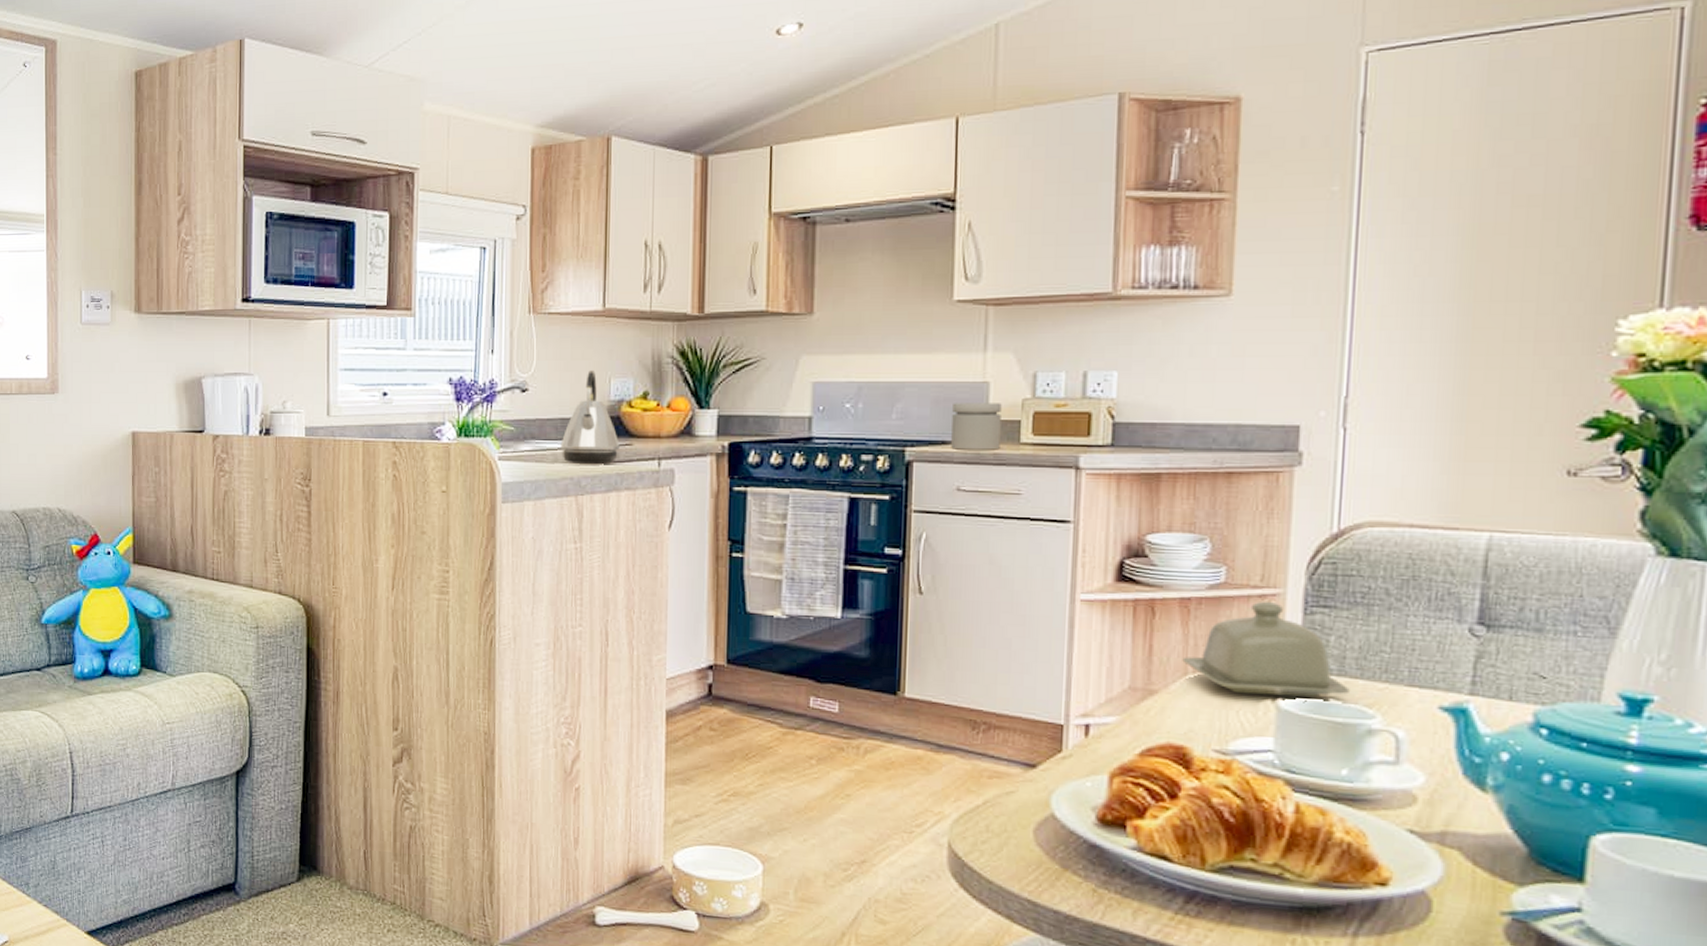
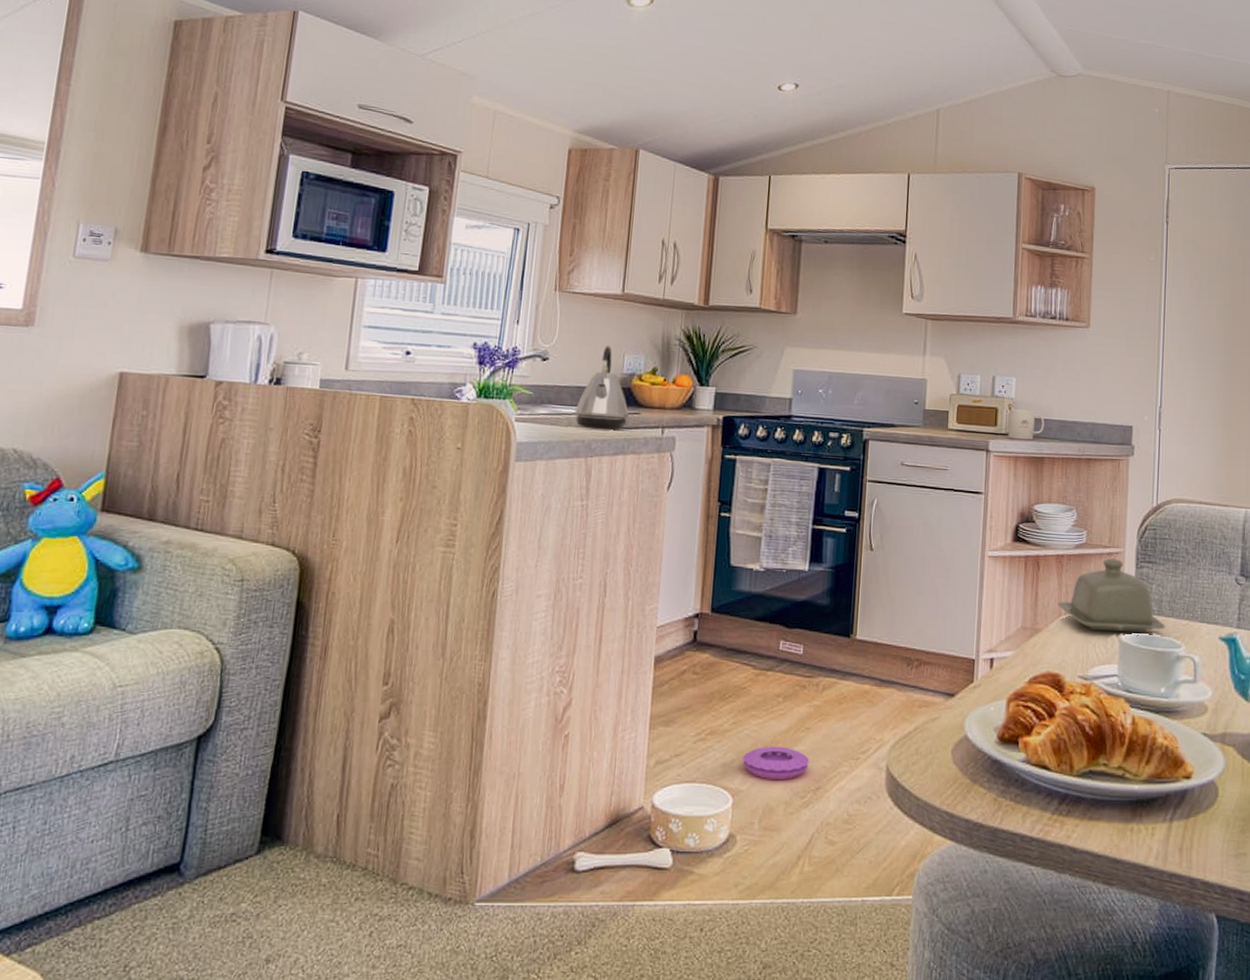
dog toy: none [772,811,852,850] -> present [743,746,810,781]
jar: present [951,403,1002,452] -> none [898,394,935,435]
mug: none [1106,413,1162,452] -> present [1007,409,1045,440]

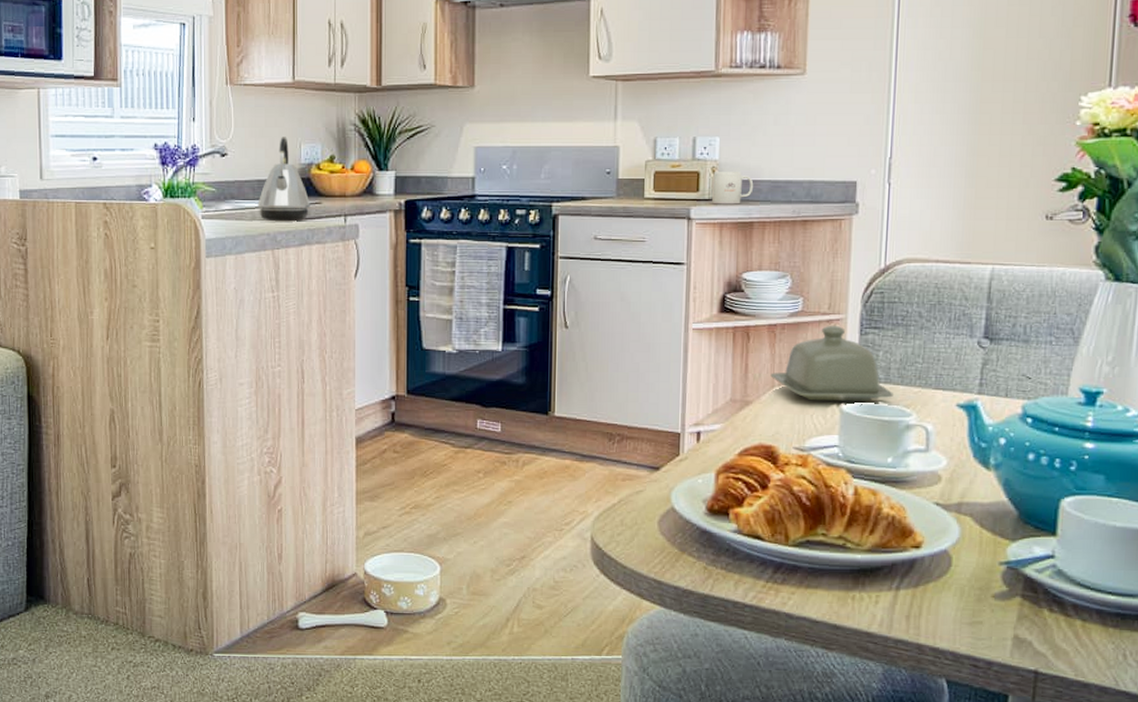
dog toy: present [743,746,810,781] -> none [448,518,514,550]

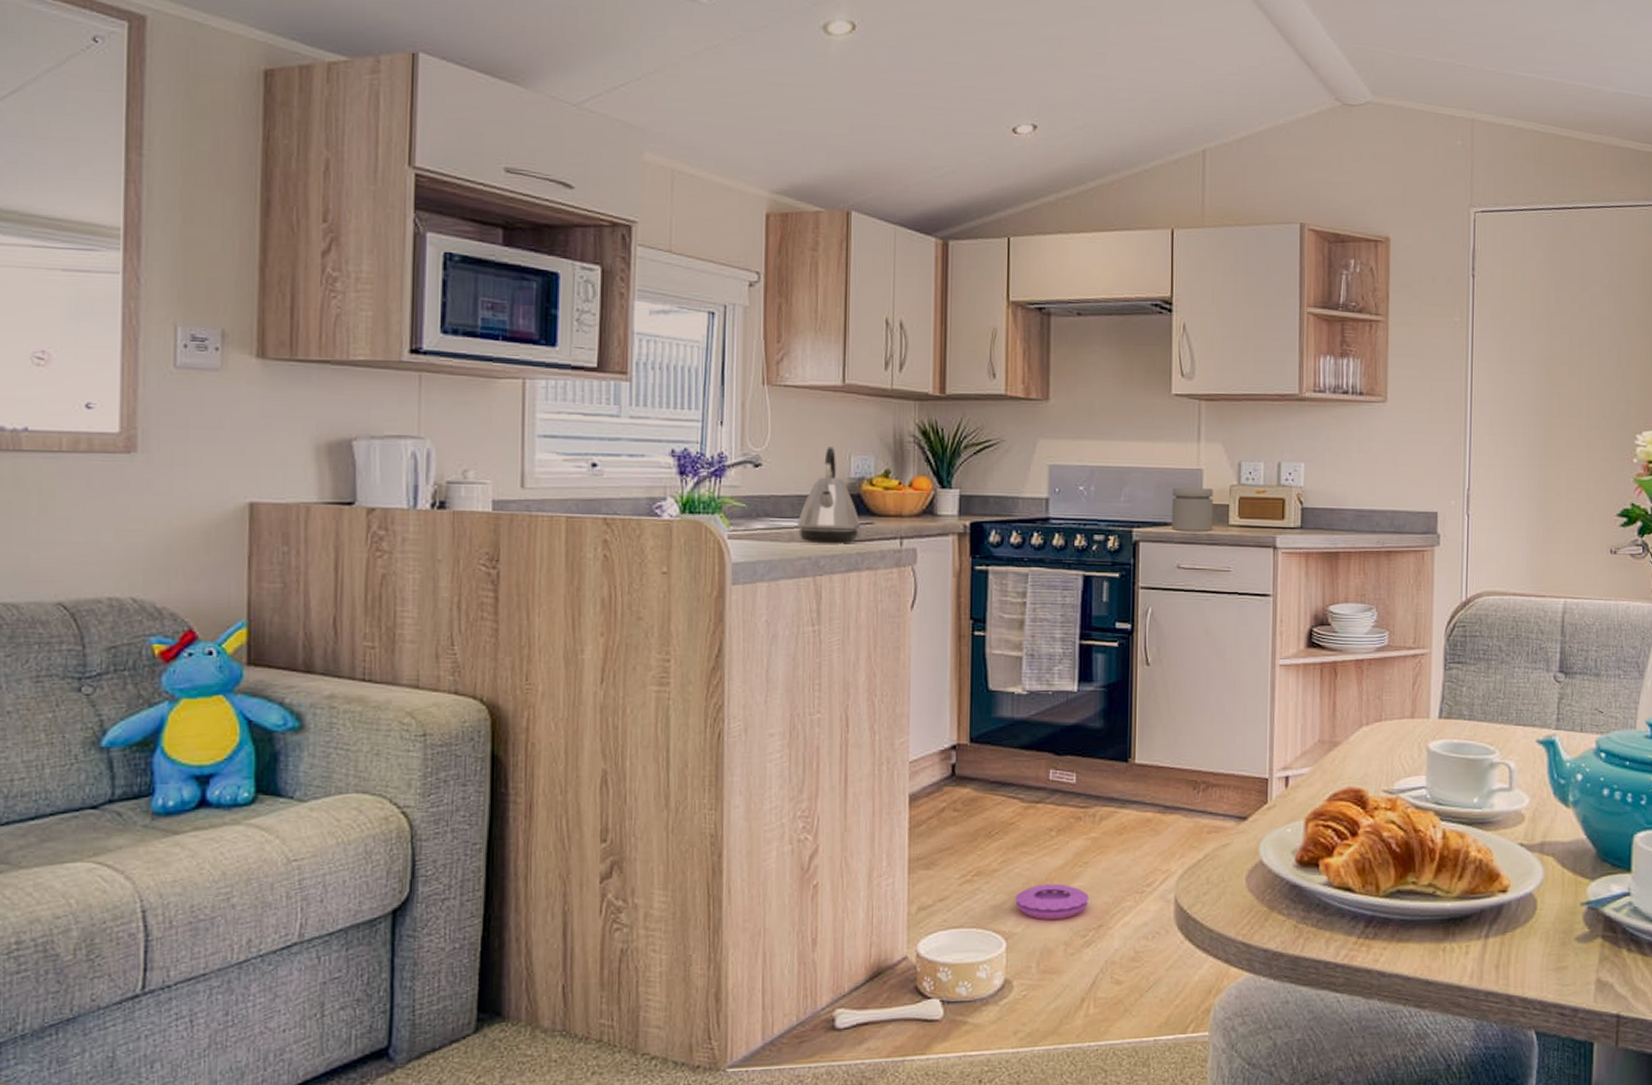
dog toy: none [448,518,514,550] -> present [1015,883,1090,920]
jar: none [589,164,629,206] -> present [1172,487,1213,533]
mug: present [711,172,754,204] -> none [1297,499,1339,533]
butter dish: present [770,325,893,402] -> none [1358,660,1477,740]

